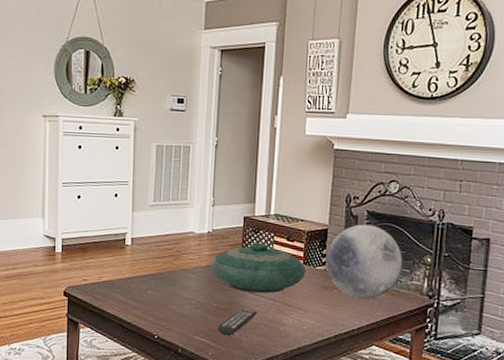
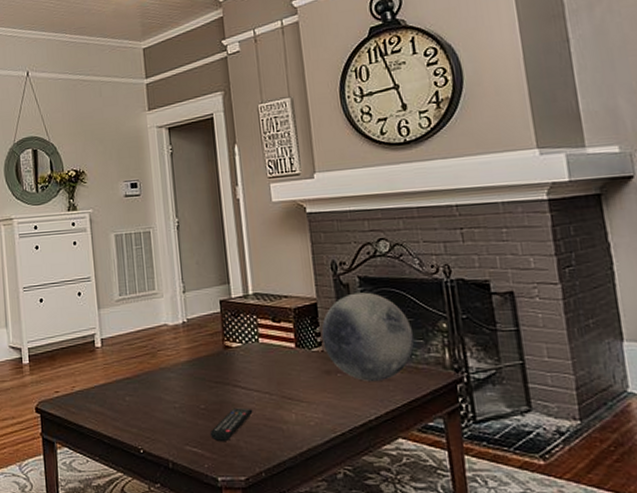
decorative bowl: present [210,242,306,293] -> none [191,327,301,387]

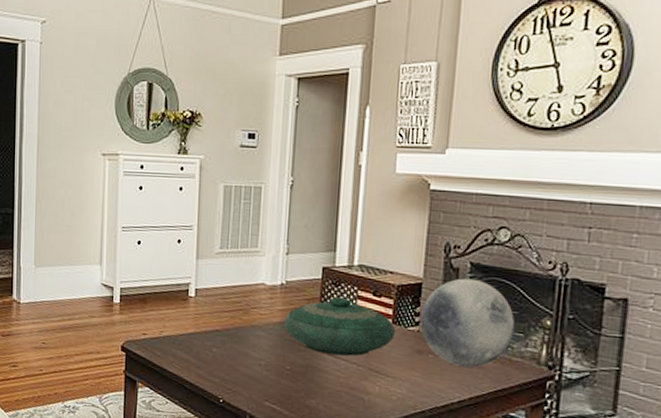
decorative bowl: none [191,327,301,387] -> present [283,296,396,356]
remote control: present [209,407,253,441] -> none [291,373,338,403]

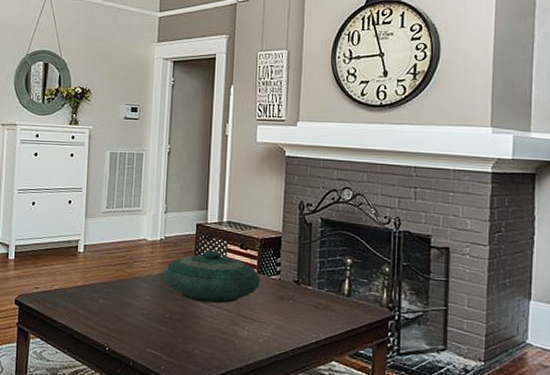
decorative orb: present [420,278,515,368] -> none [281,232,360,311]

